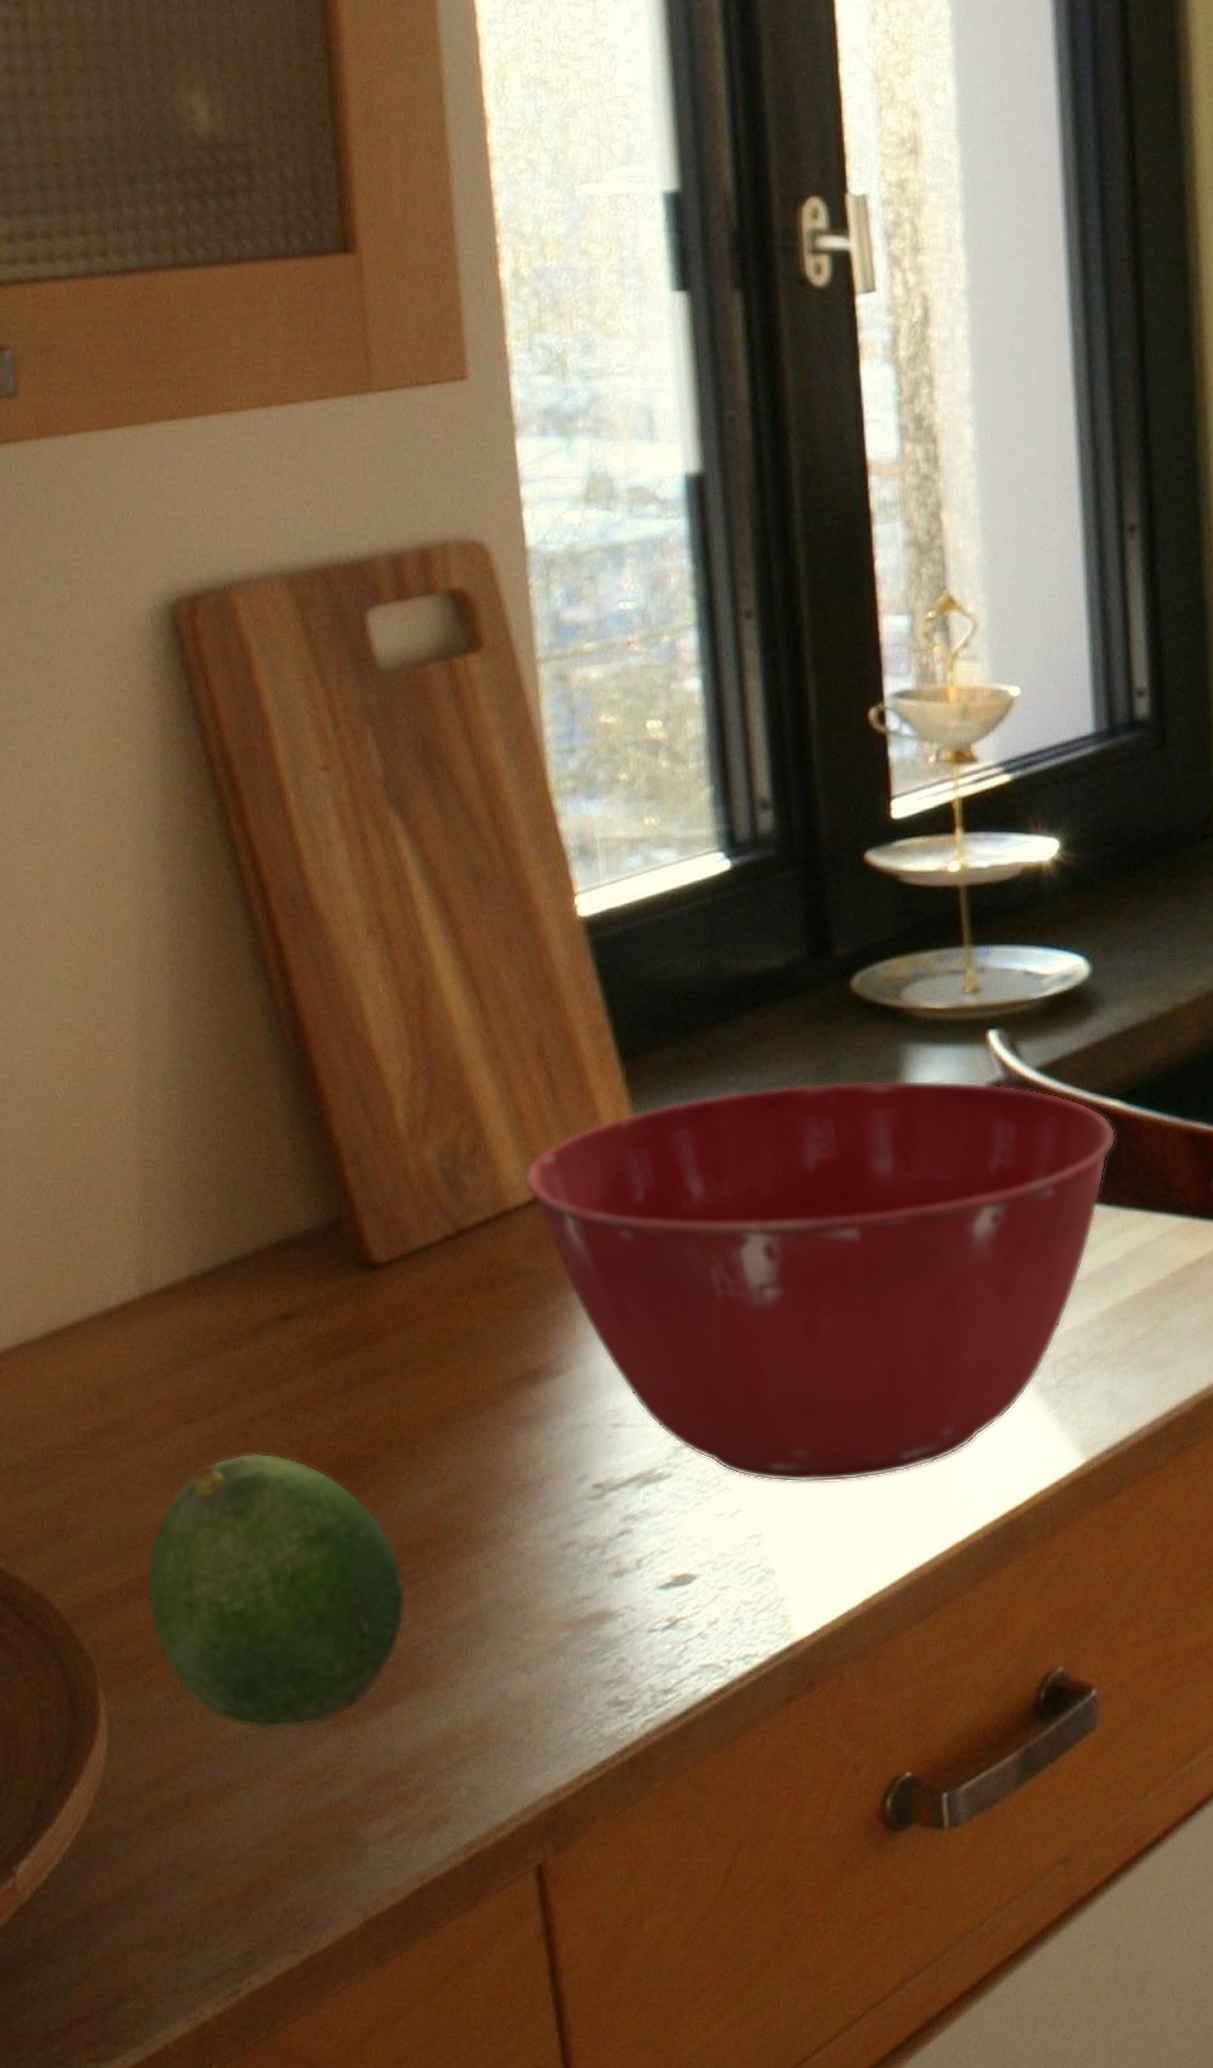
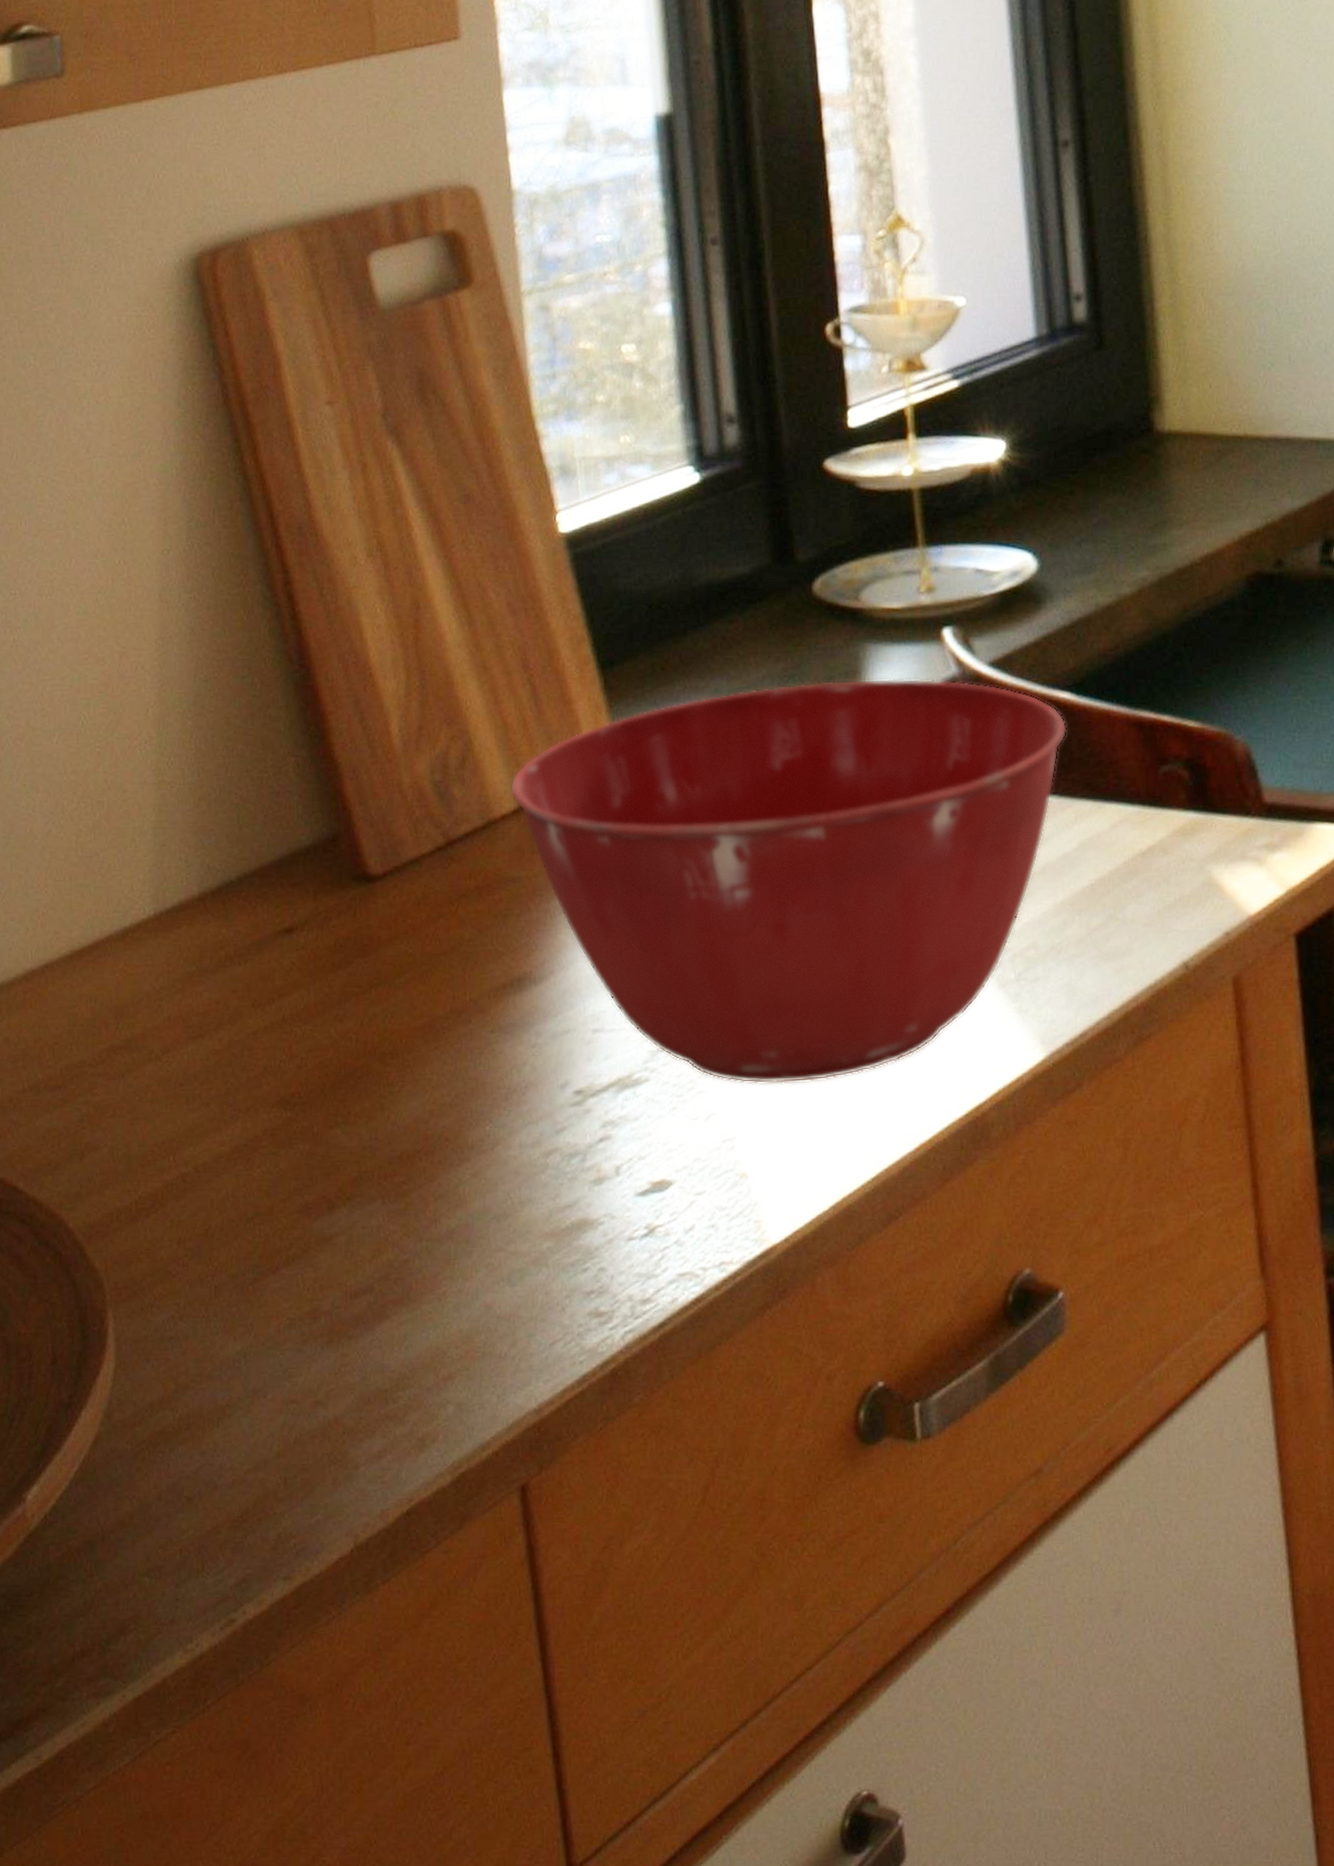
fruit: present [146,1453,406,1730] -> none [154,1067,397,1348]

